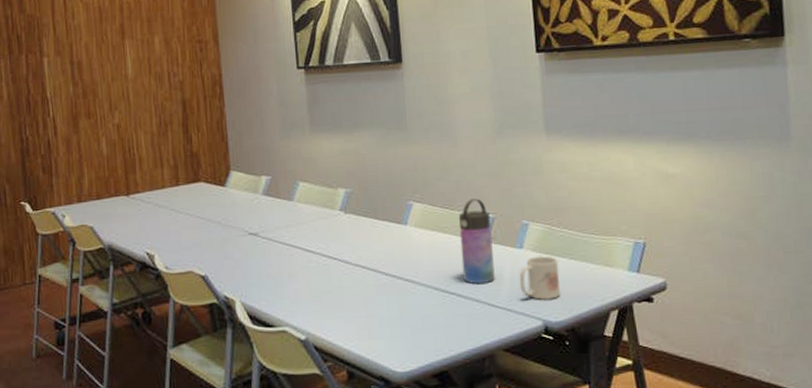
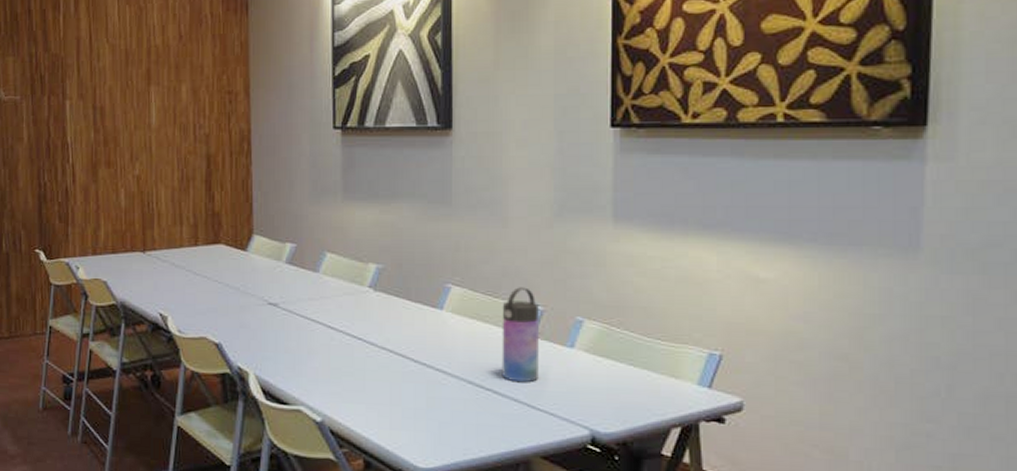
mug: present [519,255,560,300] -> none [566,356,615,408]

